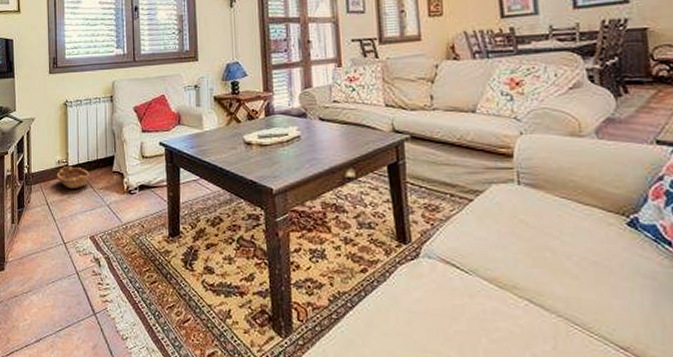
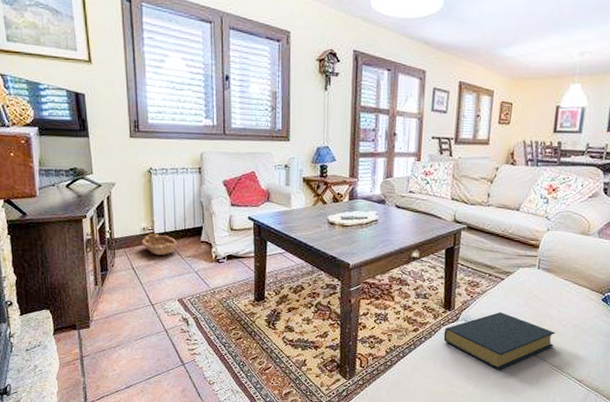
hardback book: none [402,245,567,329] -> present [443,312,555,370]

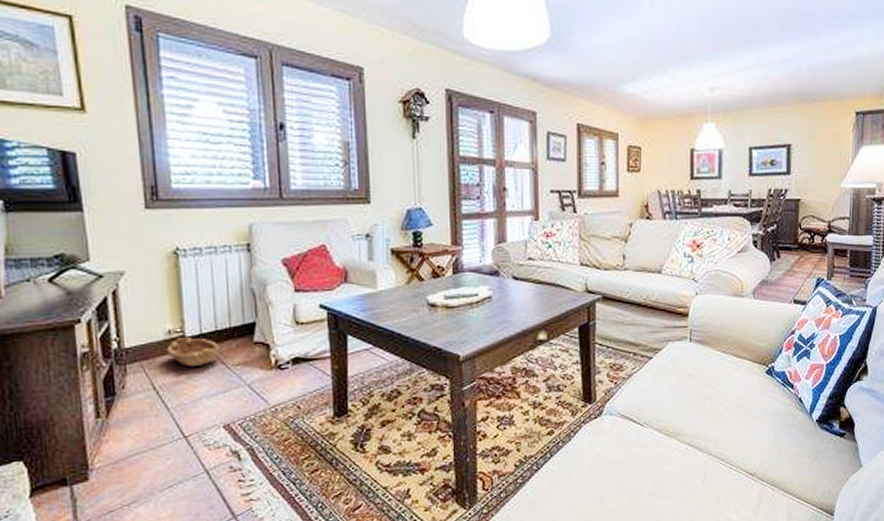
hardback book: present [443,312,555,370] -> none [586,399,718,473]

